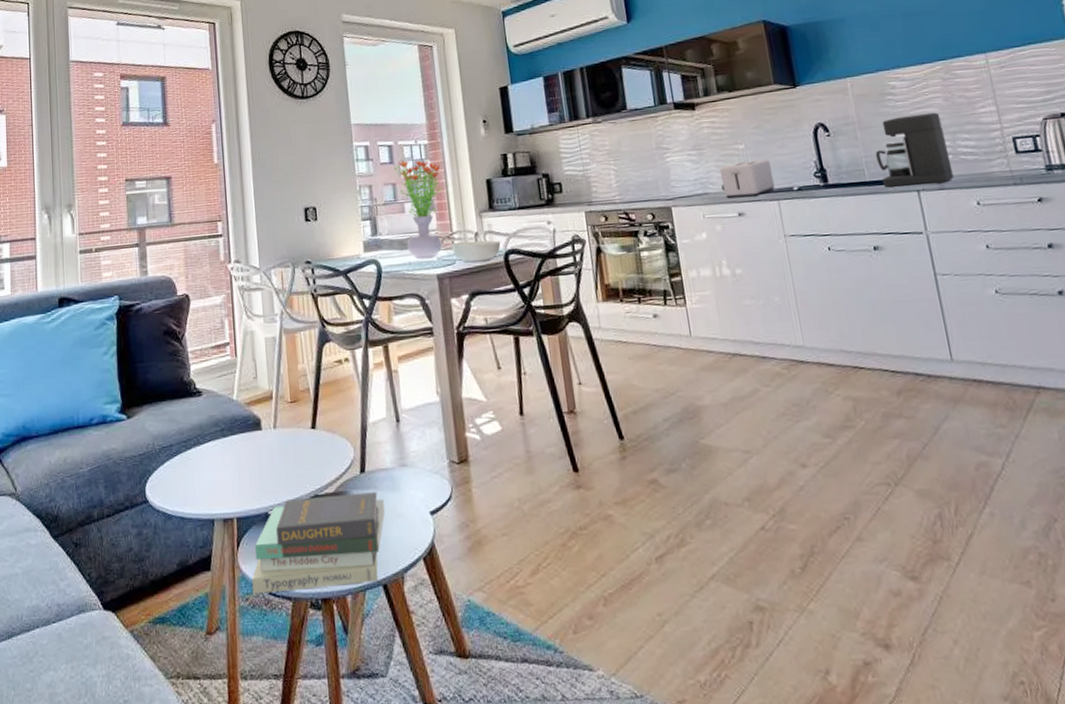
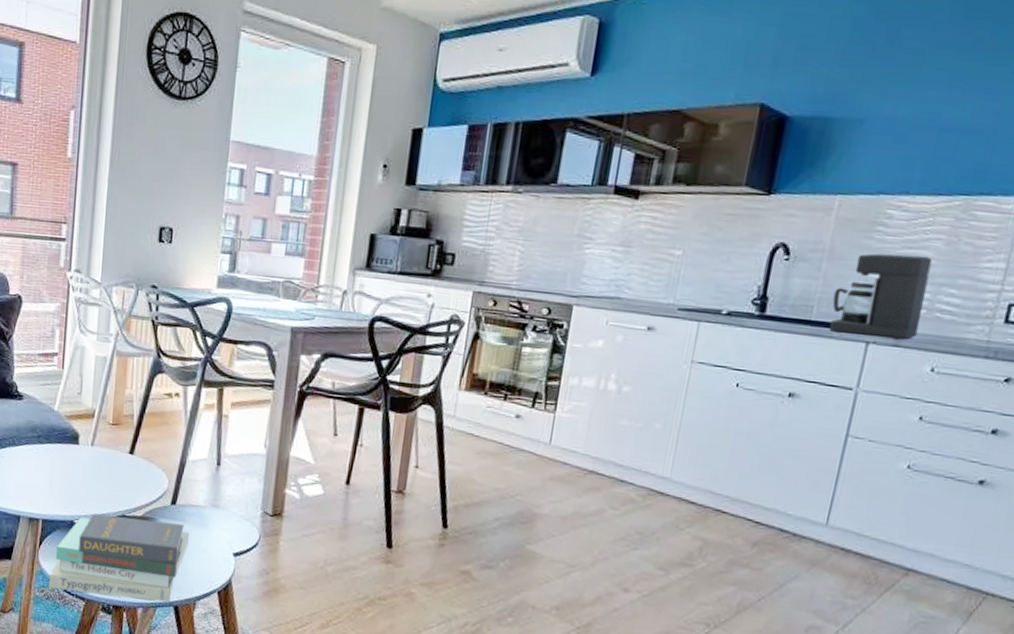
flower arrangement: present [394,160,442,259] -> none [265,194,321,309]
bowl: present [451,240,501,264] -> none [313,296,370,325]
toaster: present [720,159,775,199] -> none [638,269,706,314]

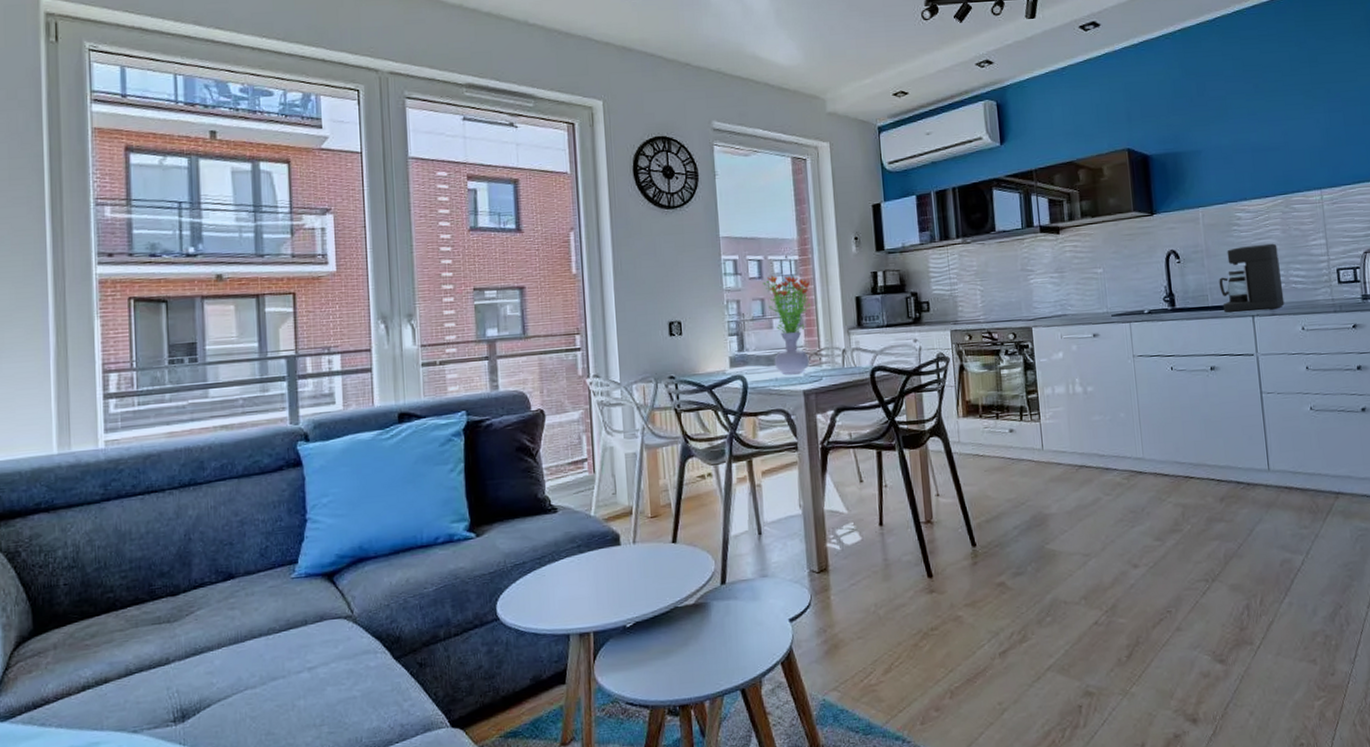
books: present [48,513,189,602] -> none [608,602,745,705]
flower arrangement: none [265,194,321,309] -> present [763,276,811,375]

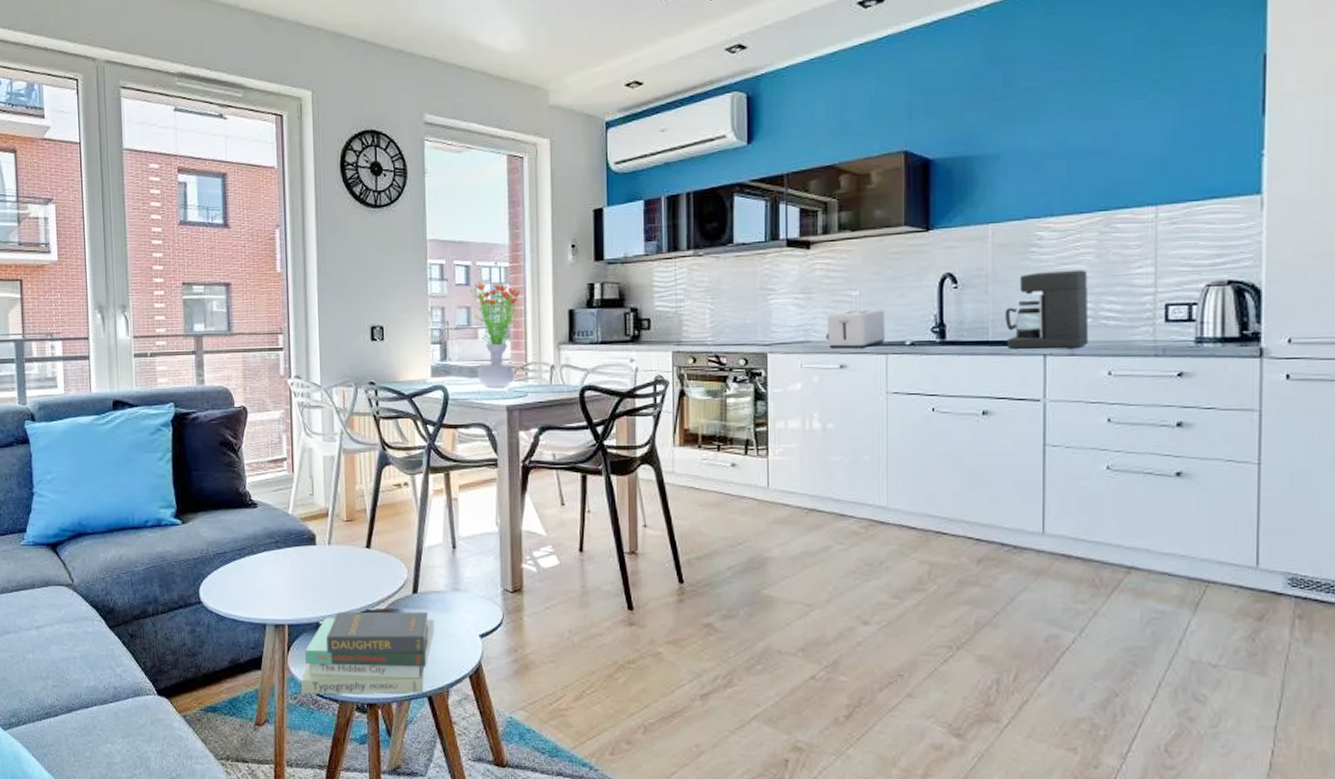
books: none [608,602,745,705] -> present [300,611,434,695]
toaster: none [1079,283,1128,320] -> present [826,308,886,350]

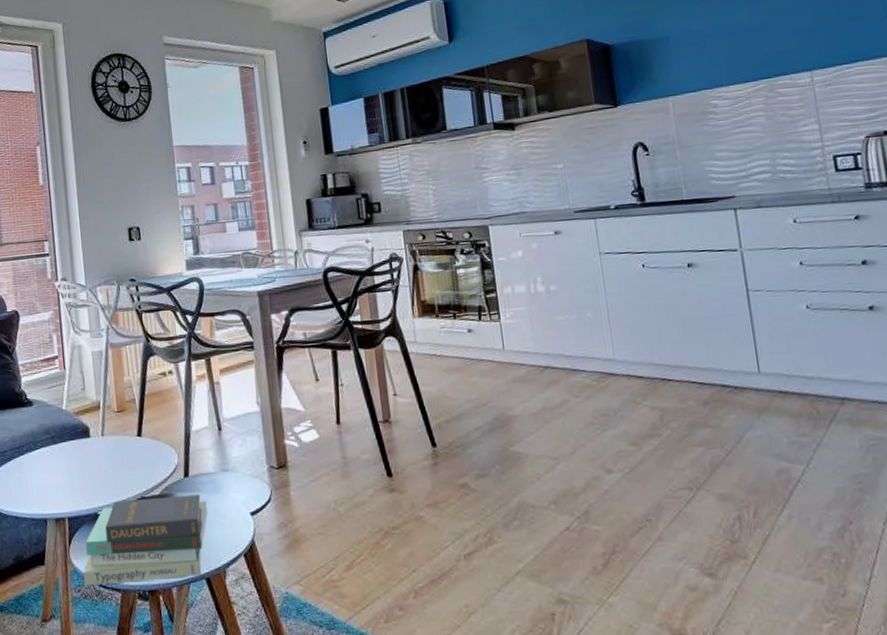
flower arrangement: present [469,283,520,389] -> none [215,181,263,277]
toaster: present [826,308,886,350] -> none [538,178,592,218]
coffee maker: present [1005,269,1089,351] -> none [694,131,772,207]

